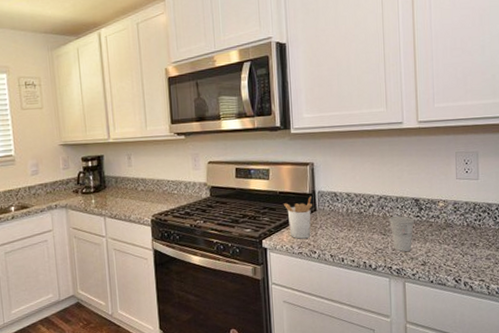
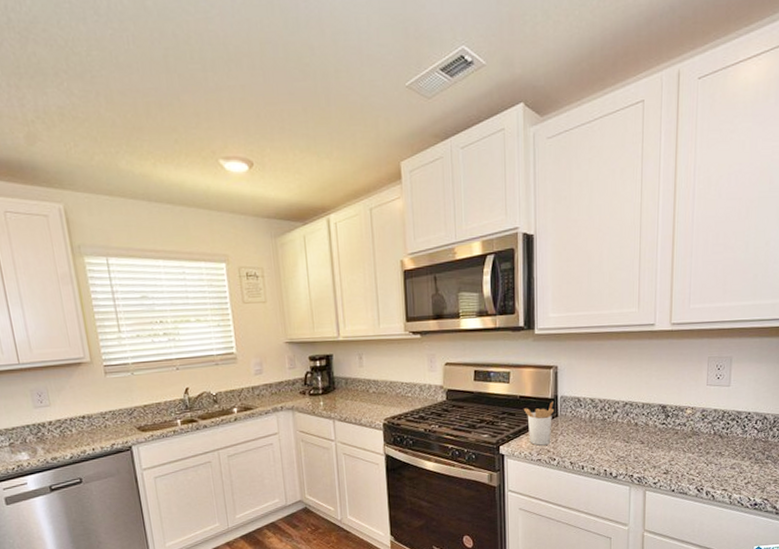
cup: present [388,216,415,252] -> none [632,423,660,460]

